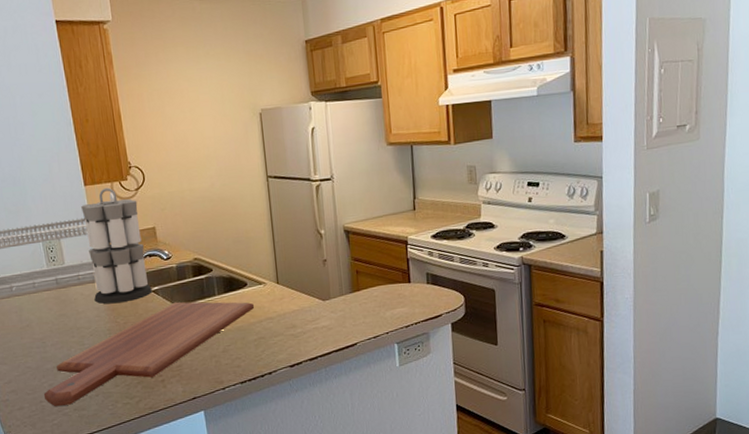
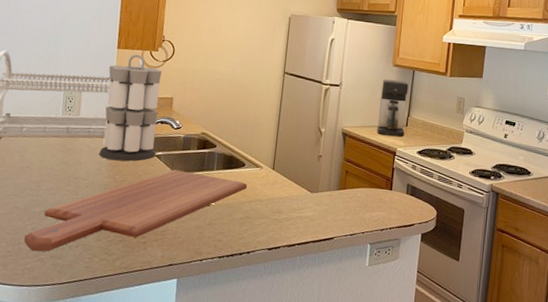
coffee maker: none [378,159,414,225] -> present [377,79,409,137]

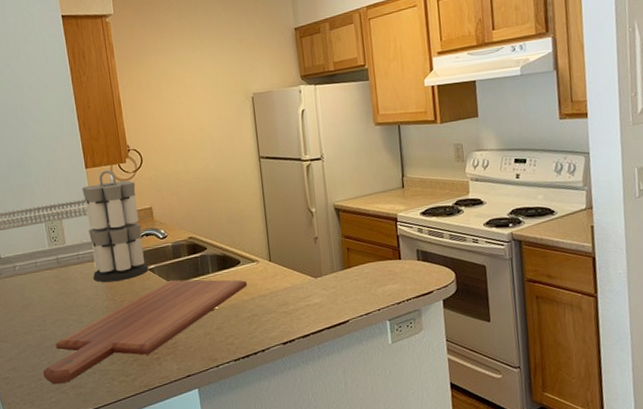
coffee maker: present [377,79,409,137] -> none [366,139,403,203]

